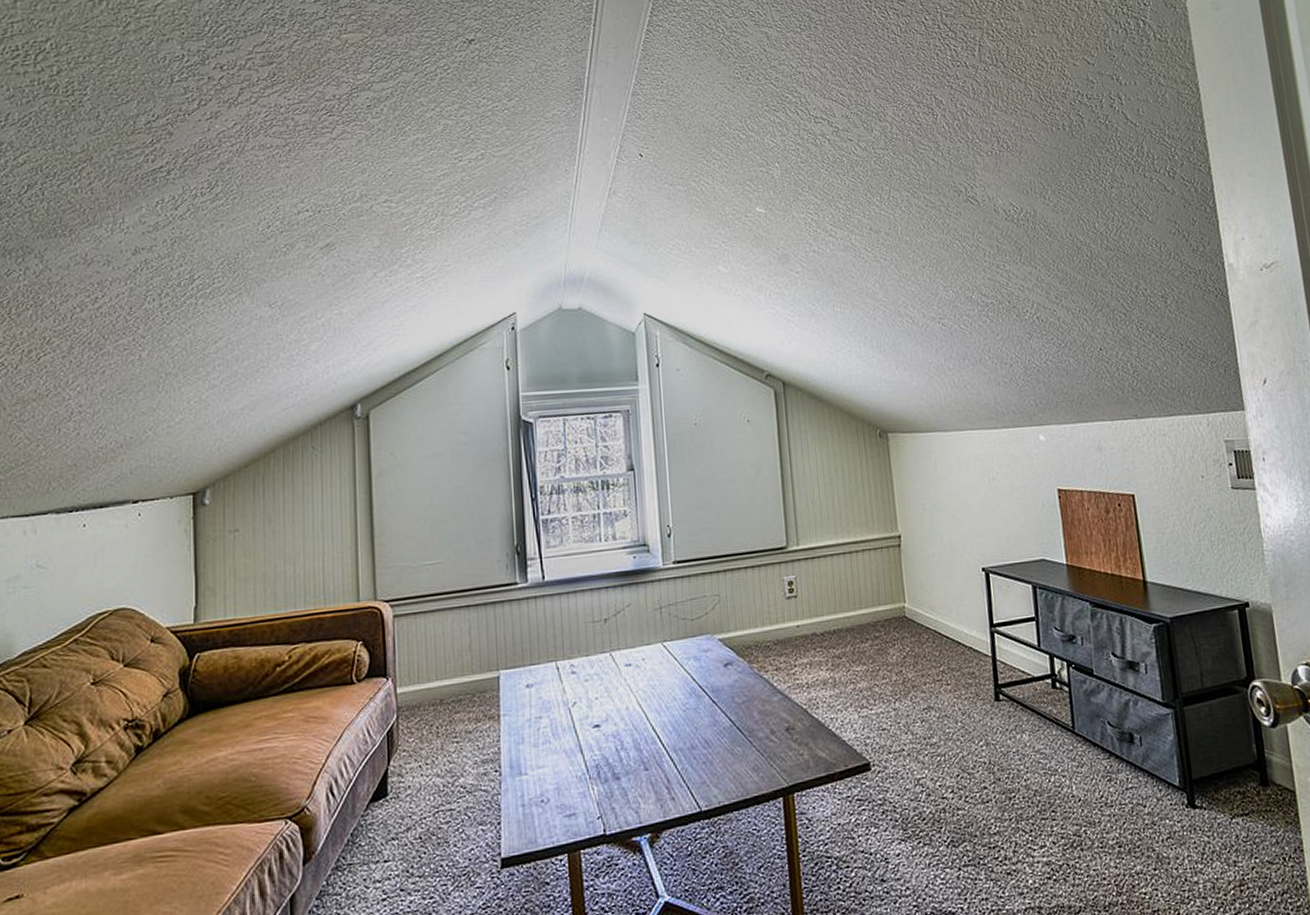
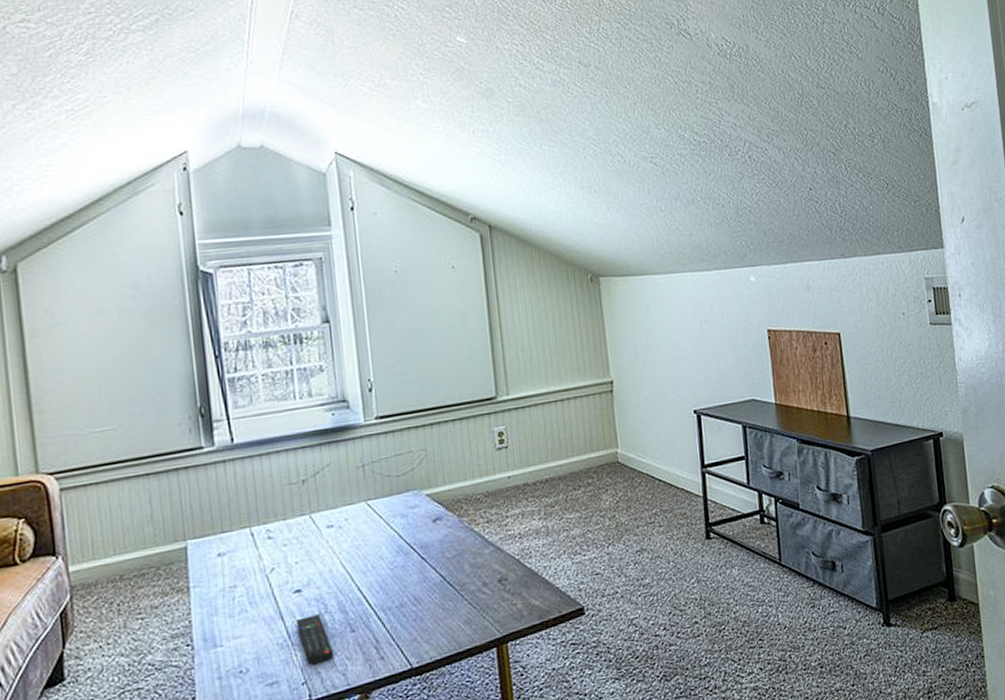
remote control: none [594,750,628,800] -> present [296,614,334,665]

